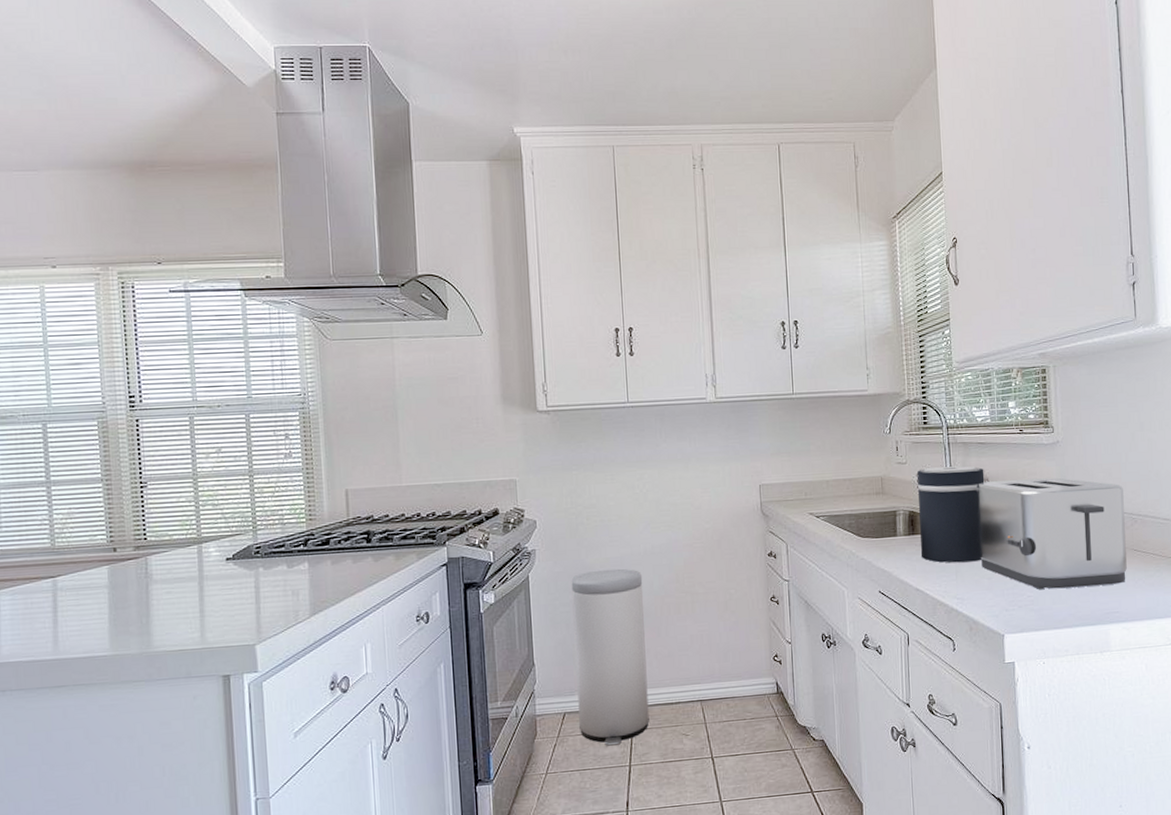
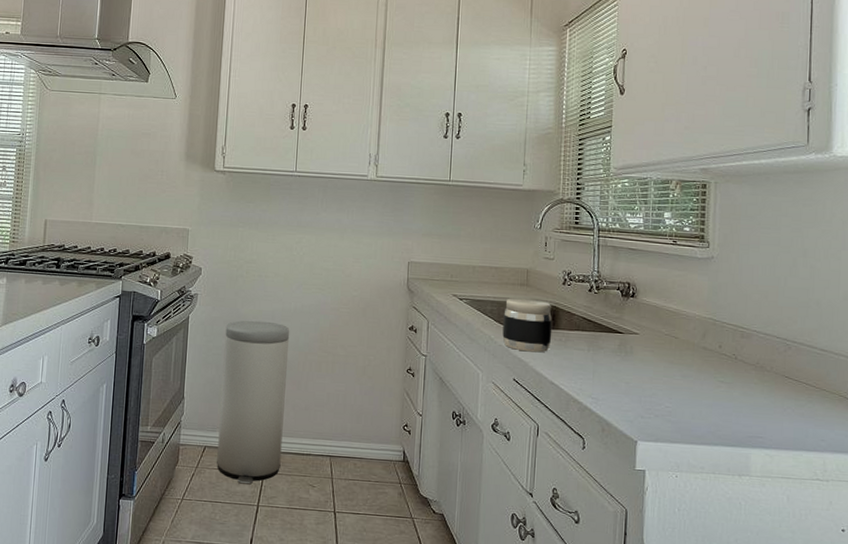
jar: none [862,507,913,562] -> present [502,298,553,353]
cylinder: present [917,466,985,563] -> none [559,266,632,365]
toaster: present [976,478,1127,589] -> none [618,287,779,409]

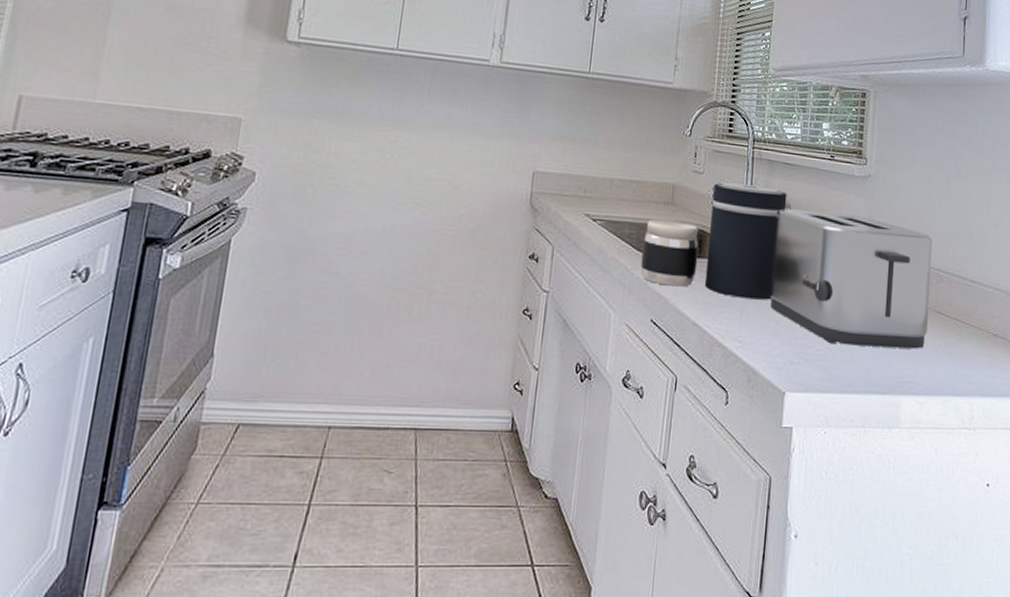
pedal bin: present [217,320,290,485] -> none [254,245,374,475]
cylinder: none [559,266,632,365] -> present [704,182,787,300]
toaster: none [618,287,779,409] -> present [769,208,932,349]

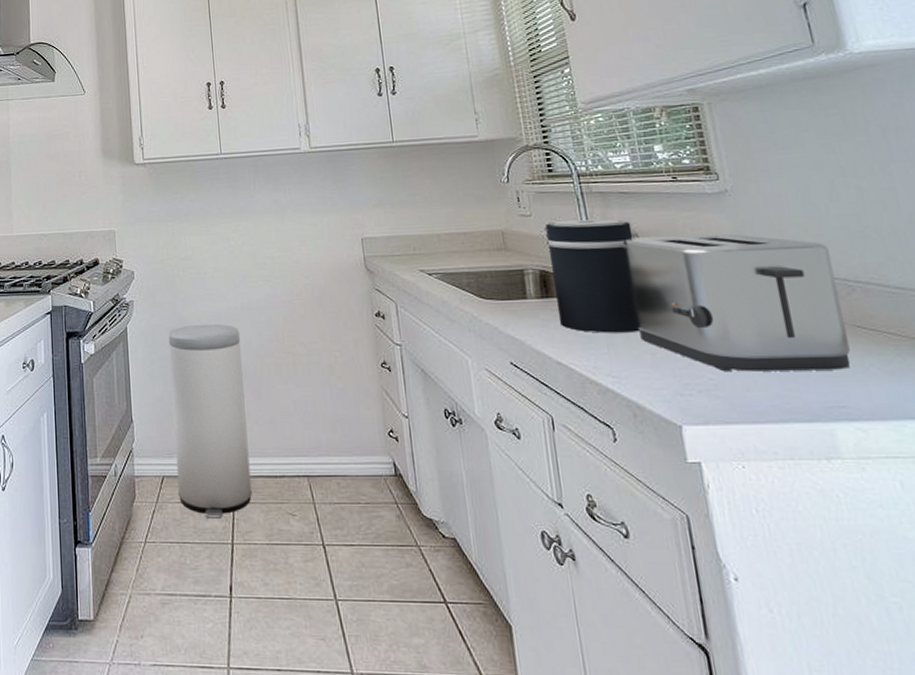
pedal bin: none [254,245,374,475] -> present [168,324,252,518]
jar: present [640,219,699,287] -> none [483,265,548,328]

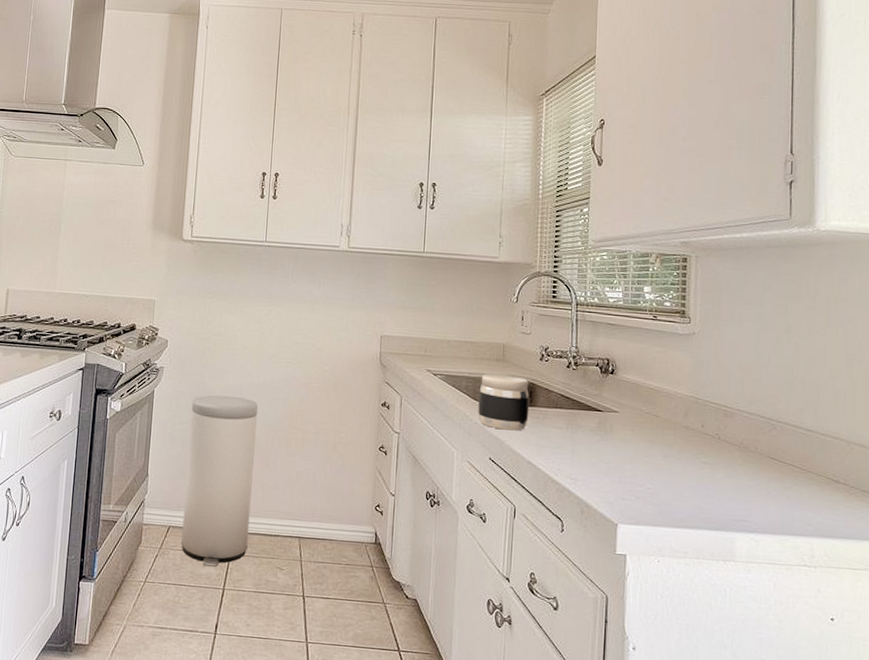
jar: none [483,265,548,328] -> present [478,374,530,431]
cylinder: present [546,219,641,333] -> none [536,342,612,444]
toaster: present [623,233,851,372] -> none [598,363,763,491]

